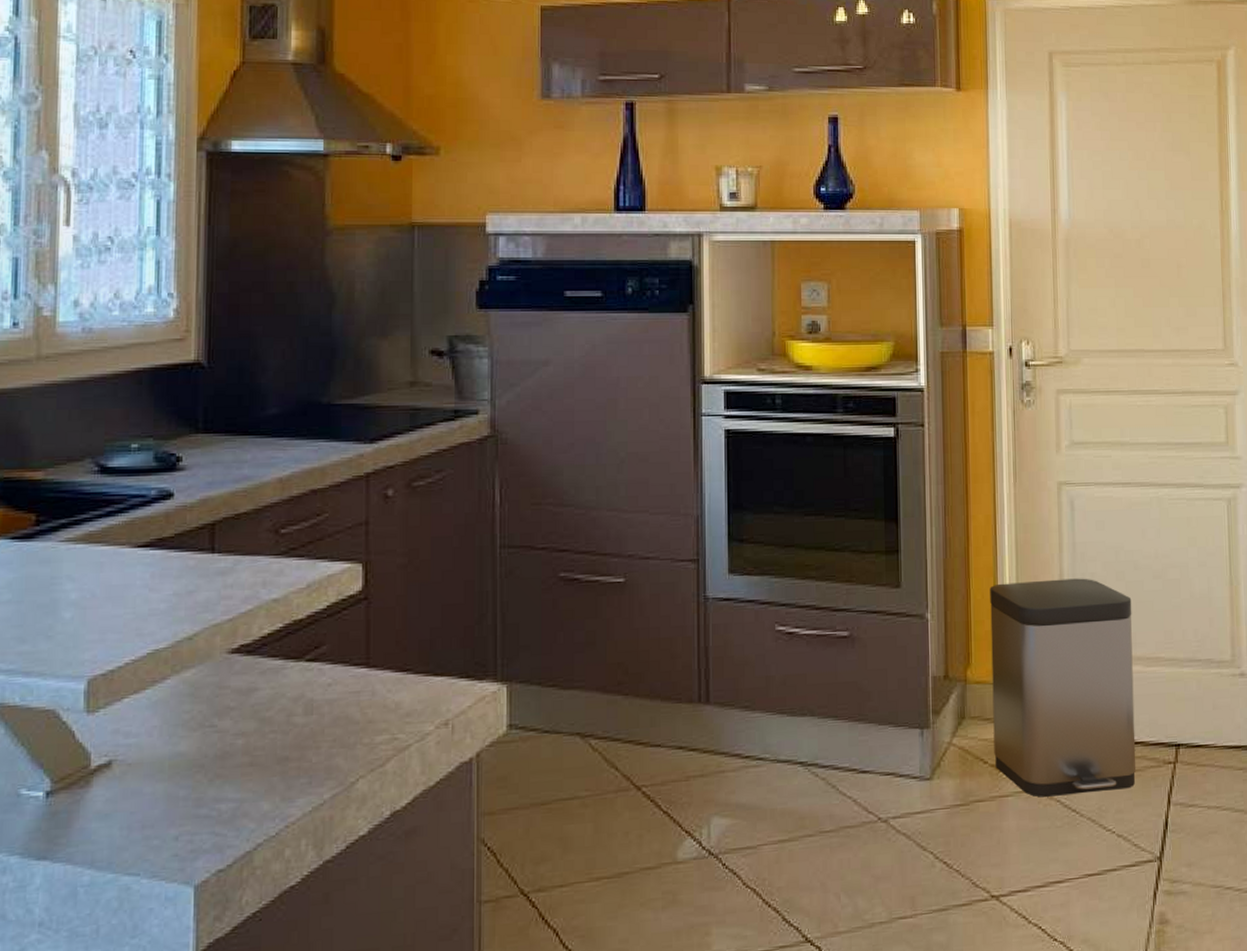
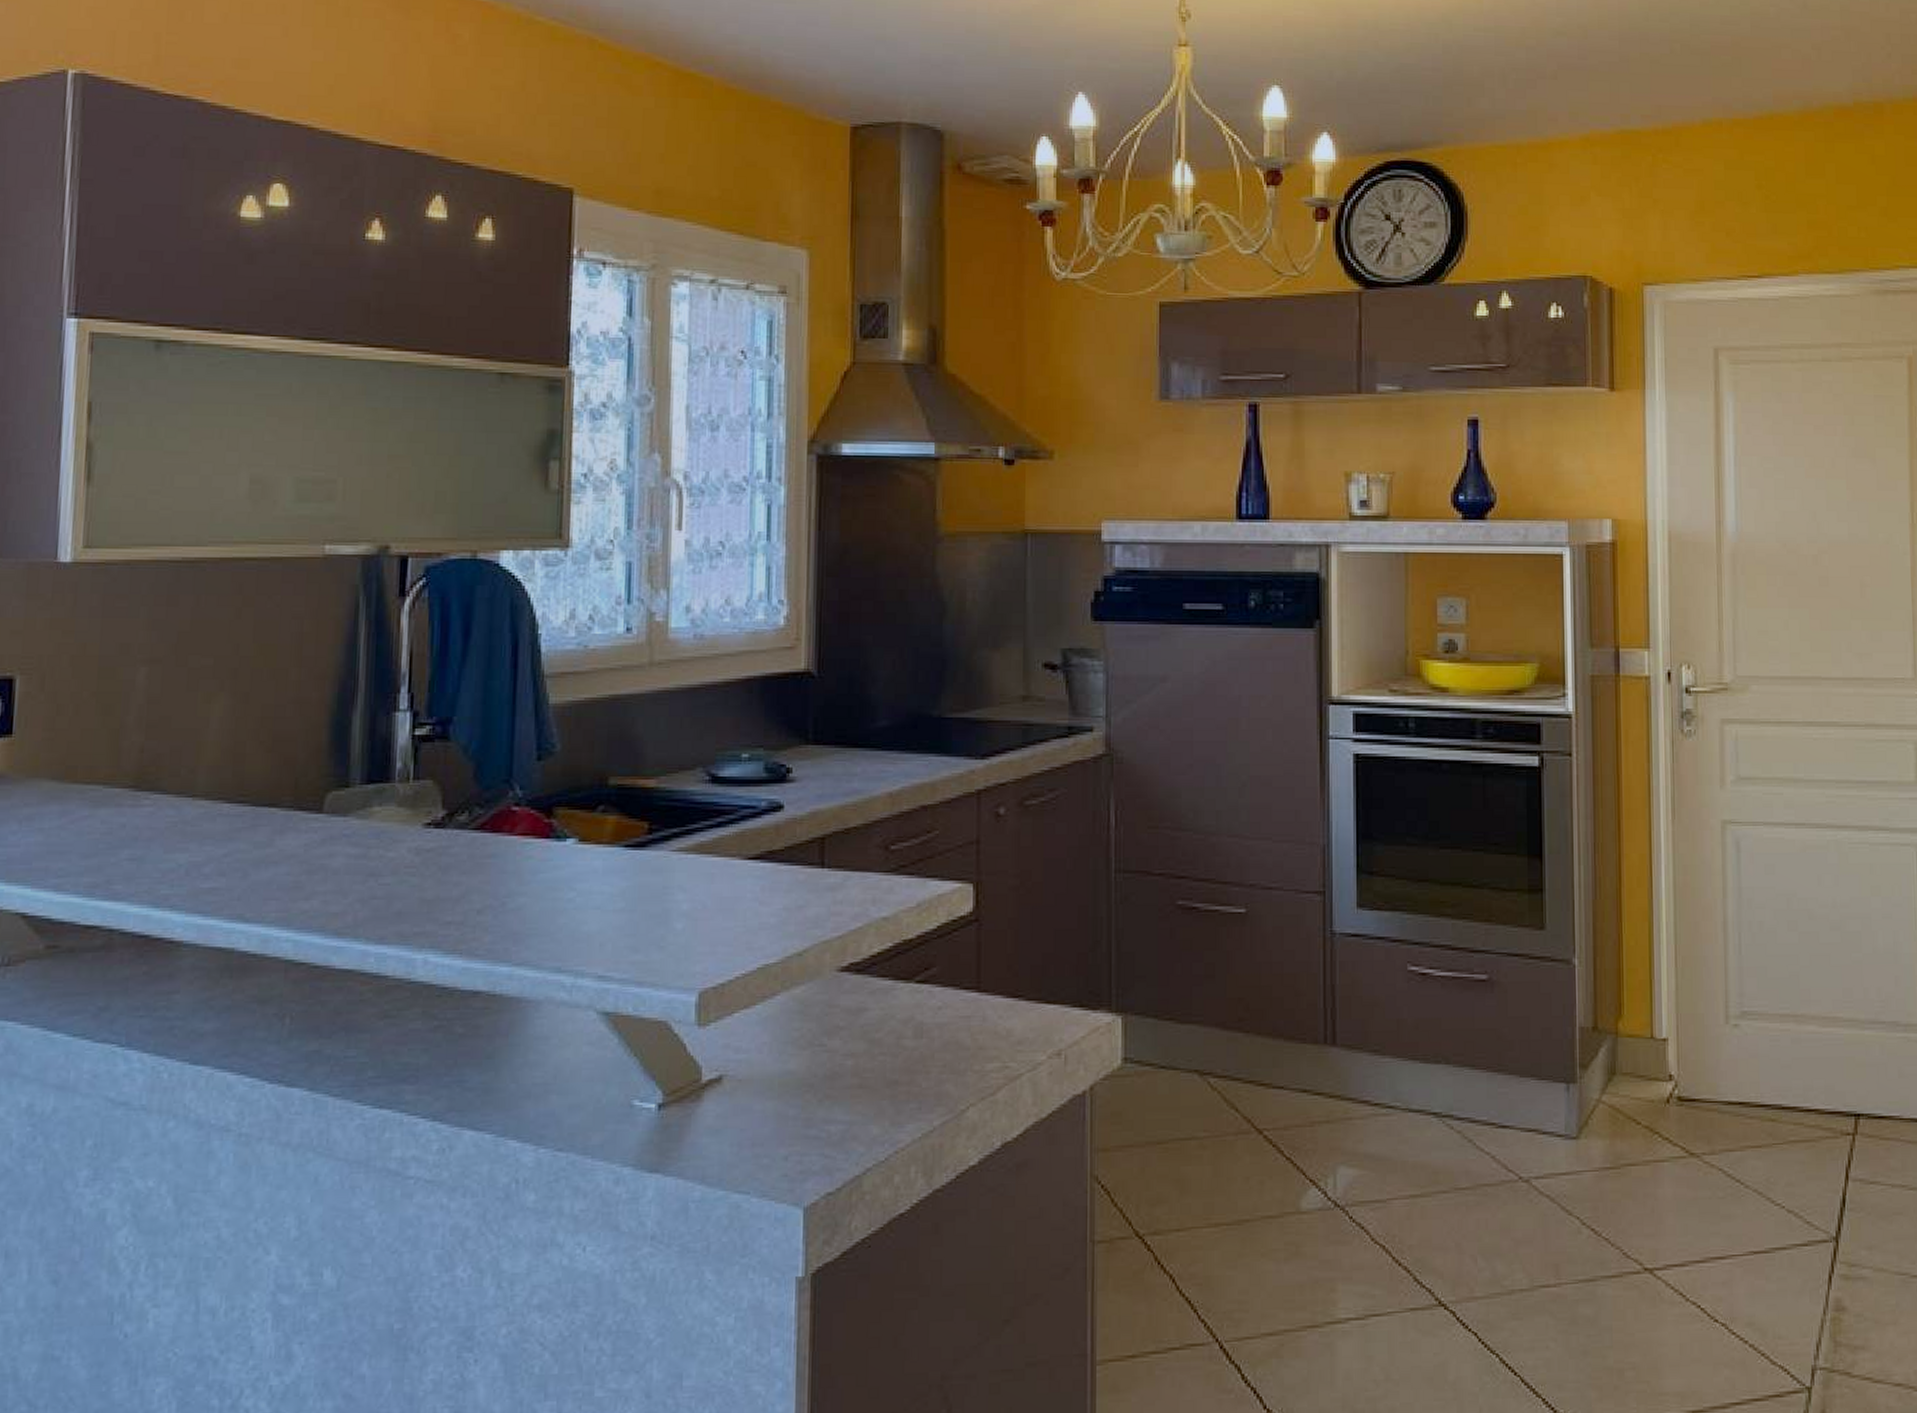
pedal bin: present [990,578,1136,797] -> none [1644,926,1810,1164]

